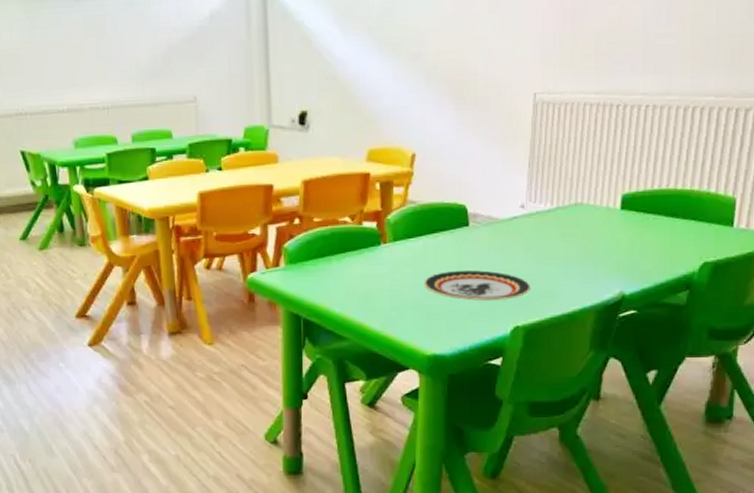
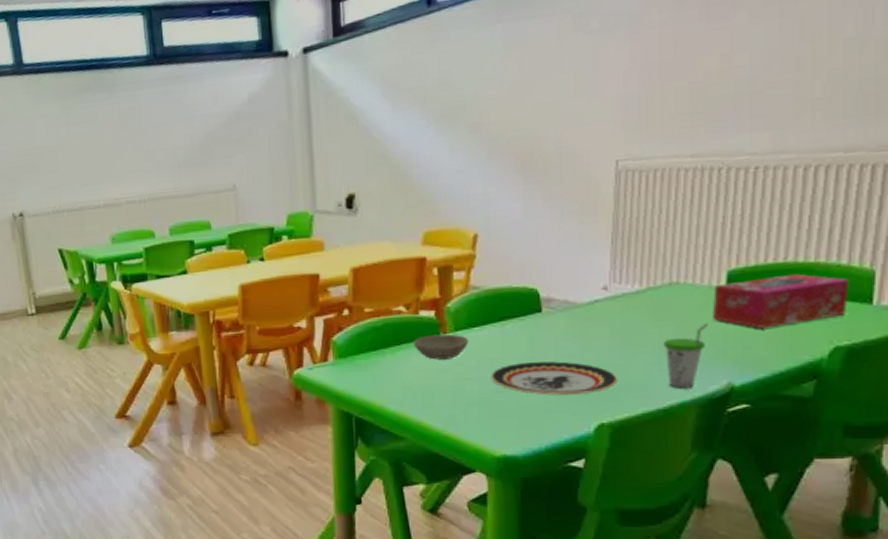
bowl: none [357,243,406,267] -> present [414,334,469,360]
cup: none [569,240,605,296] -> present [663,323,708,389]
tissue box: none [608,198,716,245] -> present [712,273,849,329]

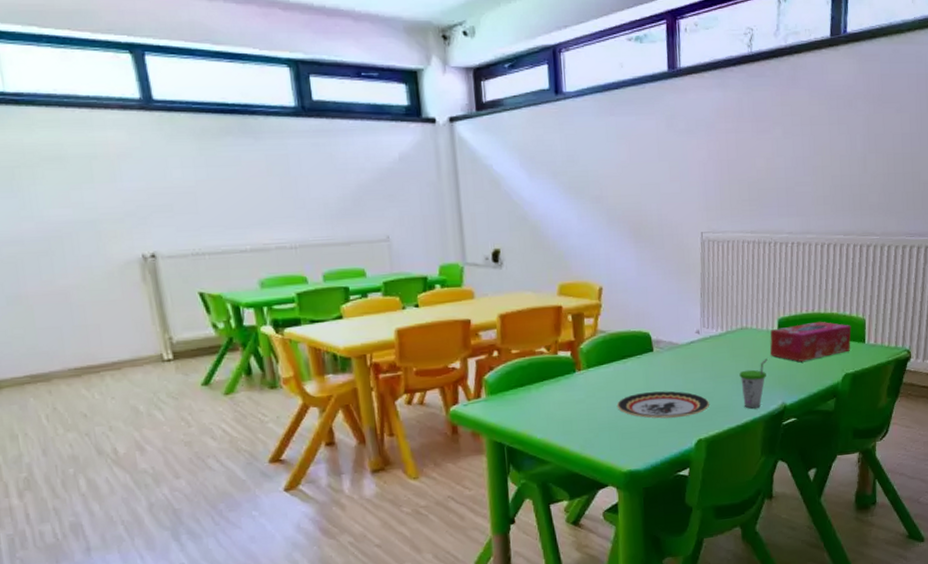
bowl: present [414,334,469,360] -> none [554,371,599,393]

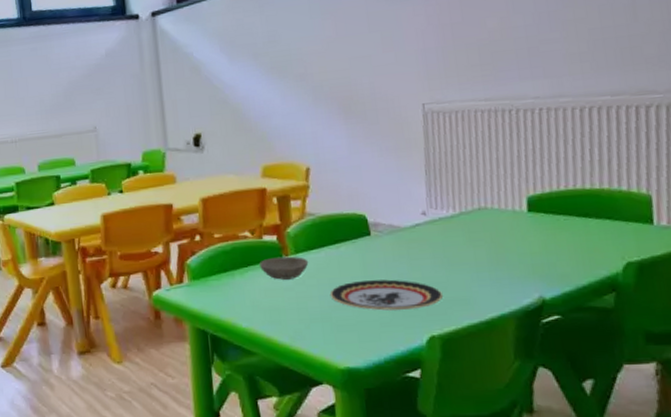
bowl: none [554,371,599,393] -> present [260,256,309,280]
cup: present [739,358,768,409] -> none [479,243,516,302]
tissue box: present [770,321,852,362] -> none [517,198,633,247]

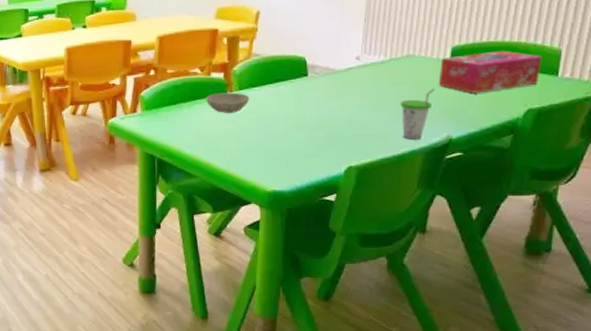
plate: present [329,279,444,311] -> none [265,116,365,143]
cup: none [479,243,516,302] -> present [400,88,435,139]
tissue box: none [517,198,633,247] -> present [438,50,542,93]

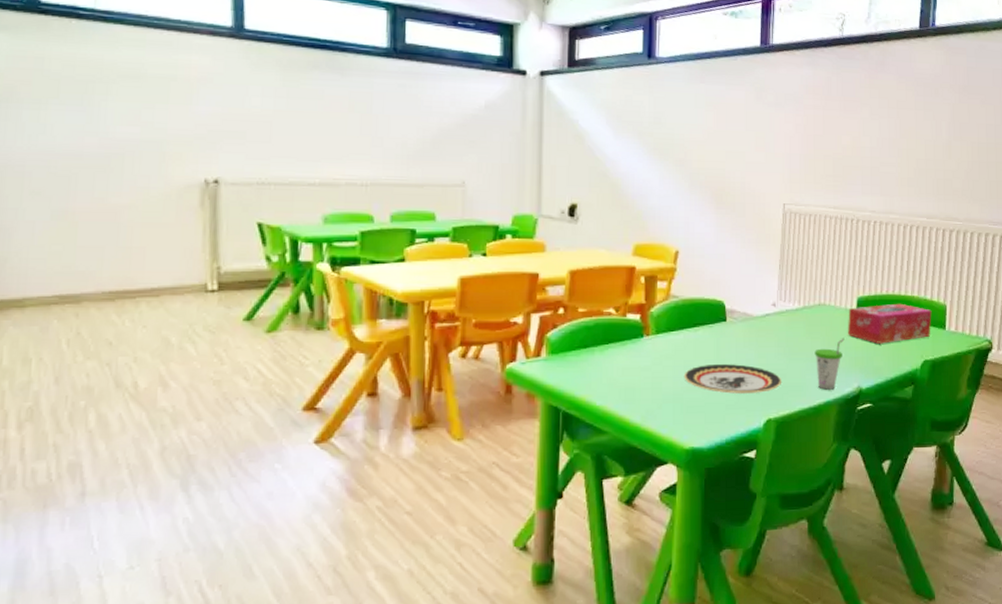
bowl: present [206,92,250,113] -> none [621,336,668,359]
plate: none [265,116,365,143] -> present [683,364,782,394]

